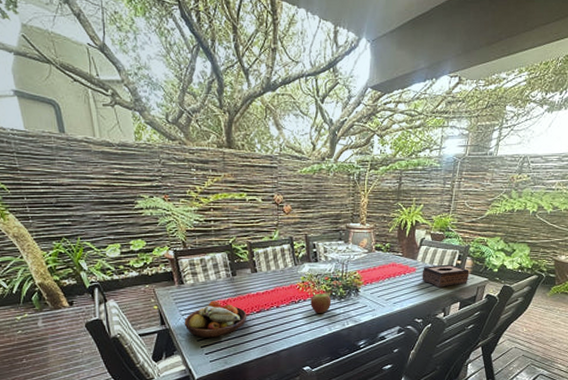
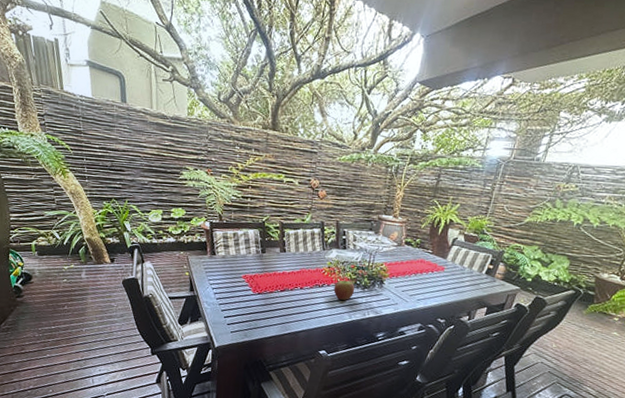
fruit bowl: present [184,301,247,338] -> none [211,274,271,310]
tissue box: present [422,264,469,288] -> none [449,266,501,291]

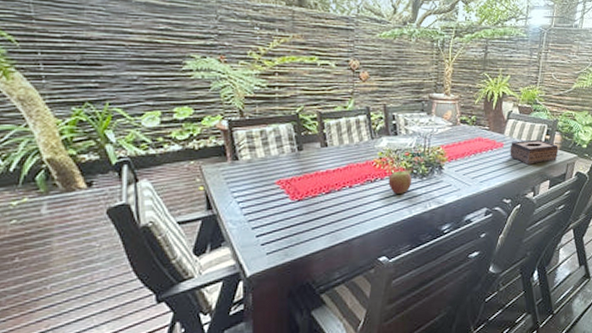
tissue box: none [449,266,501,291] -> present [510,139,559,165]

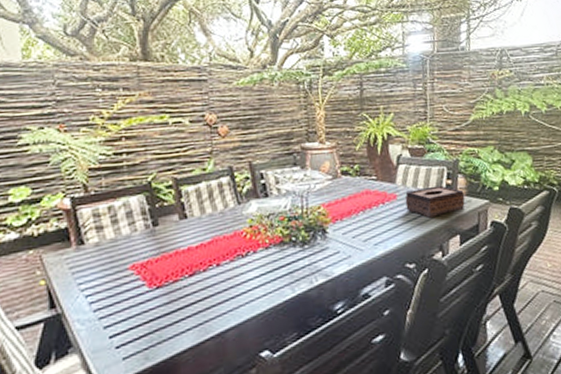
apple: present [388,170,412,194] -> none [262,239,292,269]

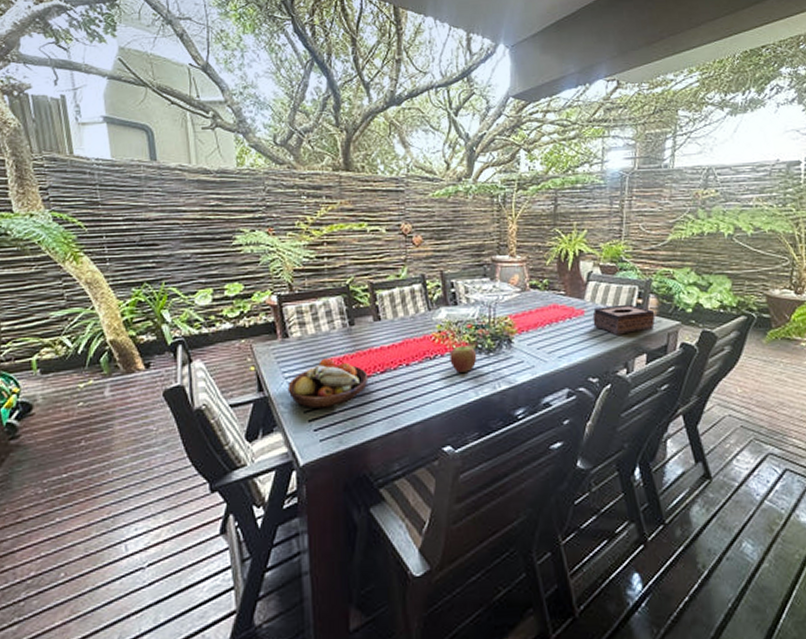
fruit bowl: none [84,264,176,323] -> present [287,358,369,409]
apple: none [262,239,292,269] -> present [449,345,477,373]

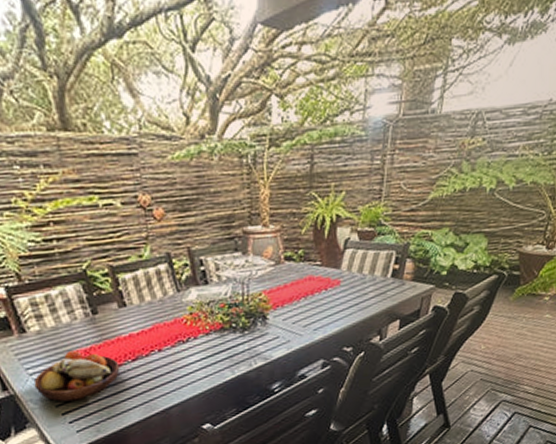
apple: present [449,345,477,373] -> none [203,325,232,353]
tissue box: present [592,304,655,335] -> none [348,270,411,304]

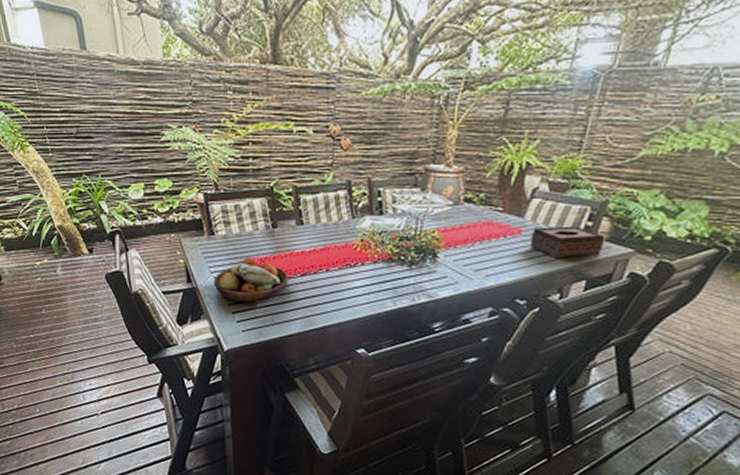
tissue box: none [348,270,411,304] -> present [530,226,605,259]

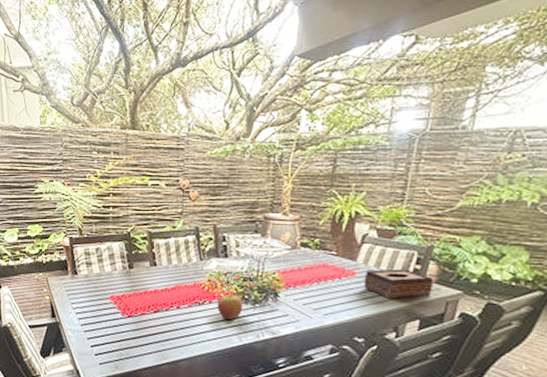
fruit bowl: present [213,257,289,303] -> none [75,295,143,337]
apple: none [370,256,399,282] -> present [217,295,243,320]

